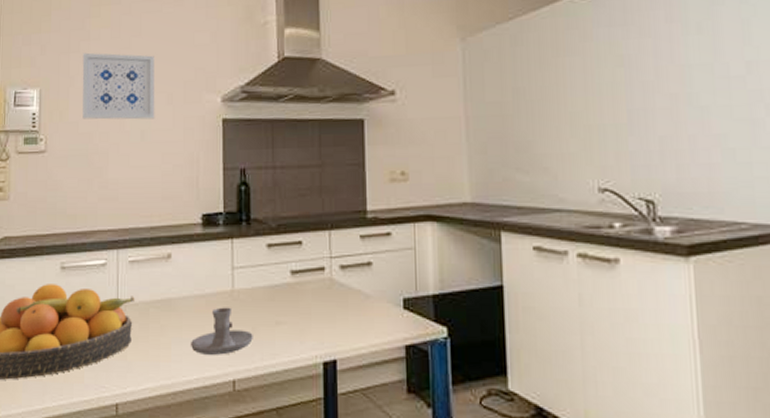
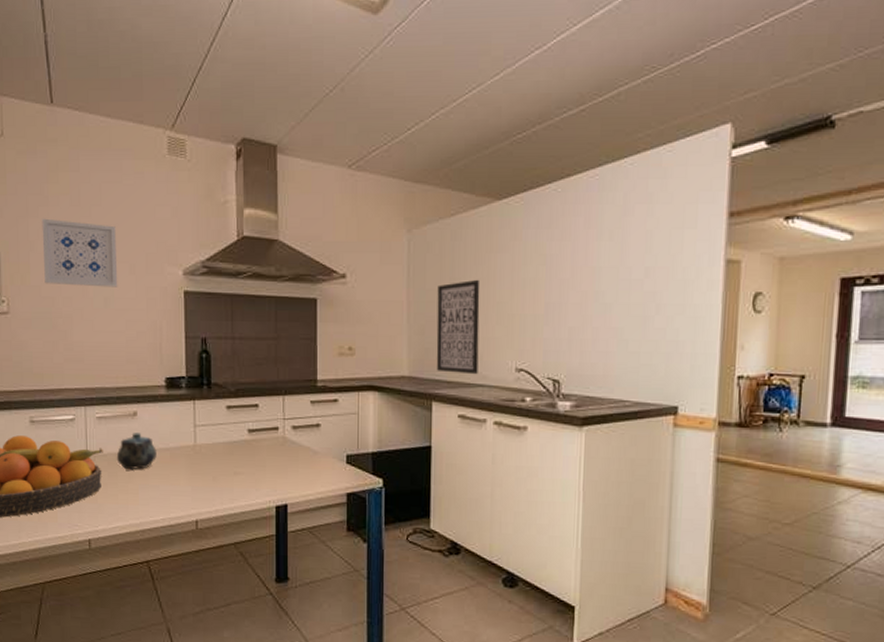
teapot: none [148,278,191,321] -> present [116,433,157,470]
candle holder: present [191,307,253,355] -> none [157,459,214,500]
wall art: none [499,87,553,198] -> present [436,279,480,375]

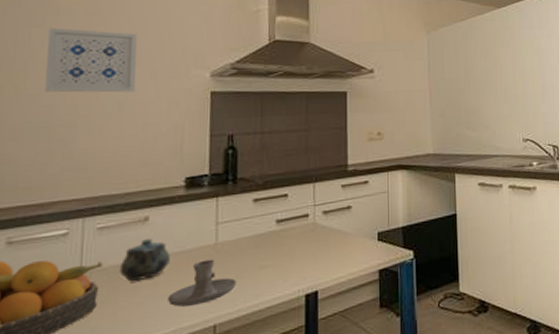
candle holder: none [157,459,214,500] -> present [168,259,236,307]
wall art: present [436,279,480,375] -> none [454,69,493,148]

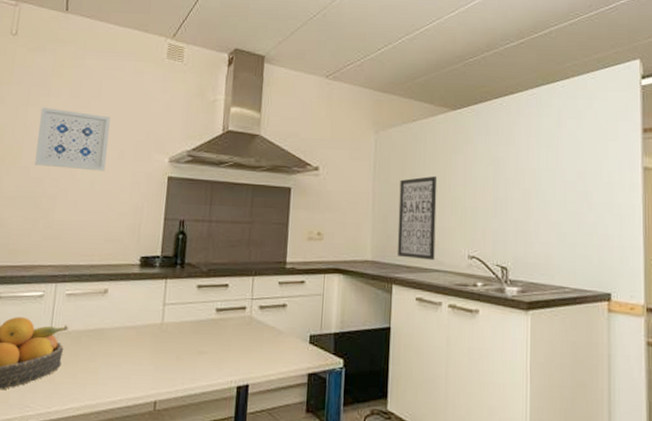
teapot: present [119,239,170,282] -> none [80,310,123,348]
candle holder: present [168,259,236,307] -> none [118,337,177,379]
wall art: none [454,69,493,148] -> present [397,175,437,261]

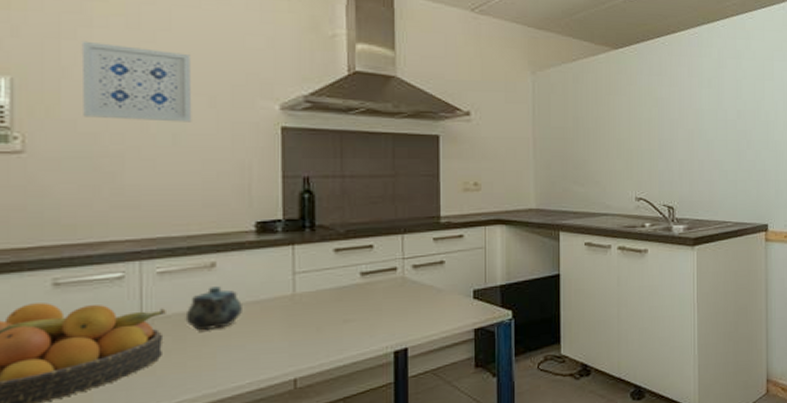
teapot: none [80,310,123,348] -> present [185,286,242,331]
wall art: present [397,175,437,261] -> none [562,118,602,205]

